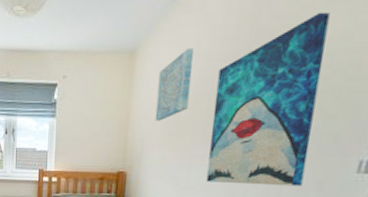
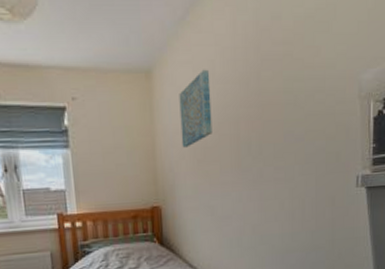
wall art: present [206,11,330,186] -> none [235,41,319,209]

